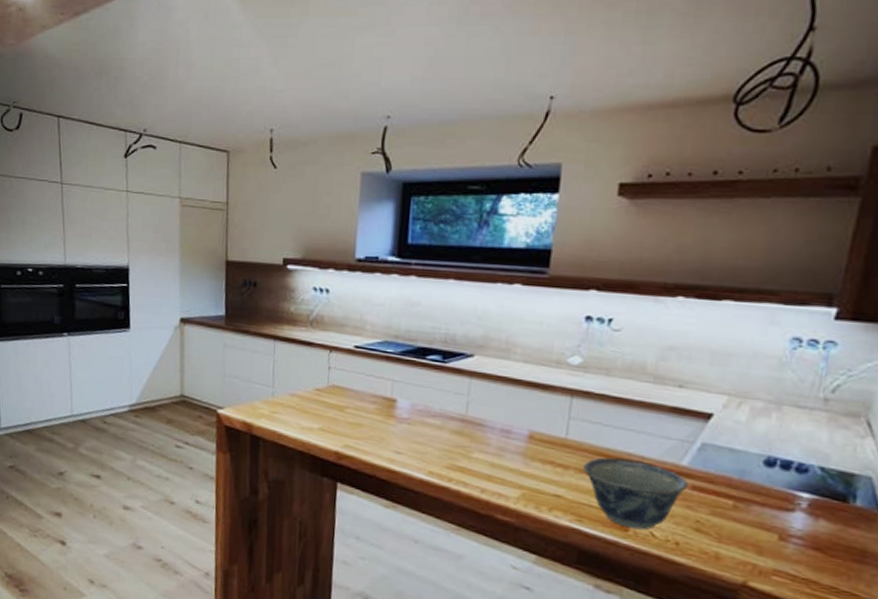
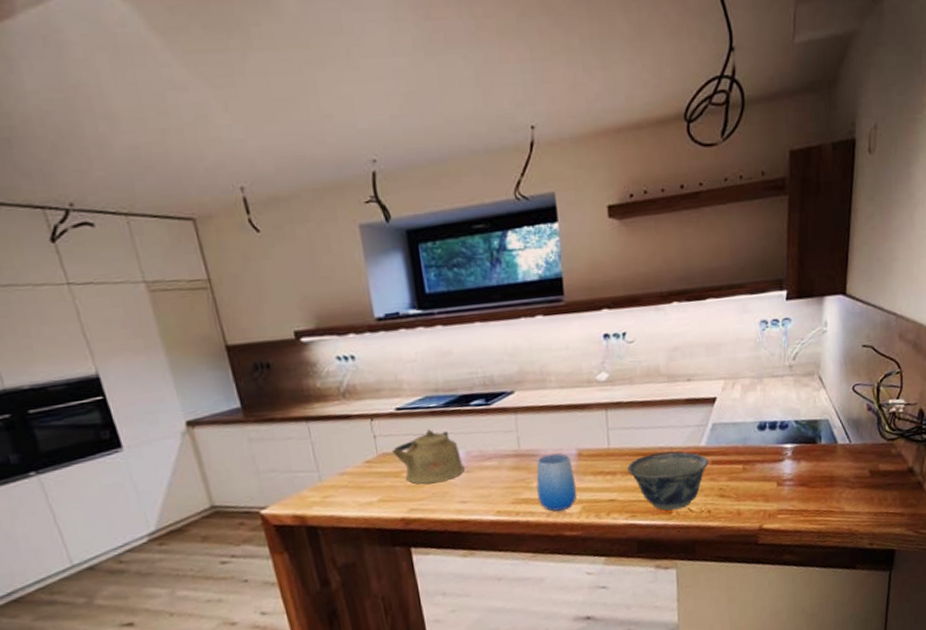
kettle: none [341,373,407,427] -> present [392,429,465,484]
cup: none [475,427,521,491] -> present [536,453,577,511]

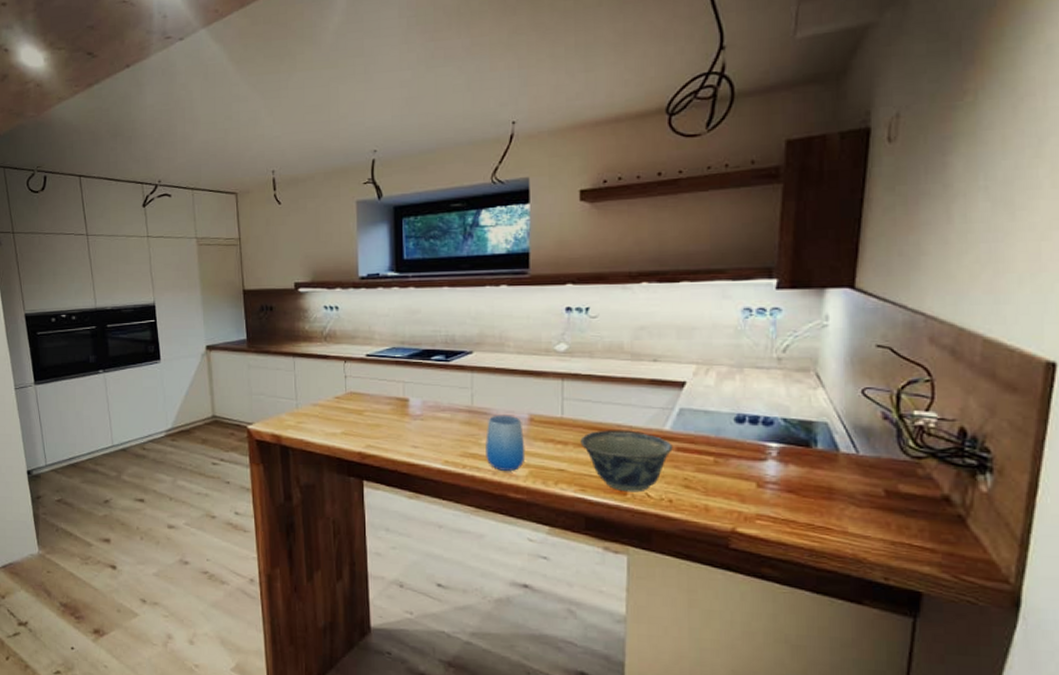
kettle: present [392,429,465,484] -> none [358,376,419,425]

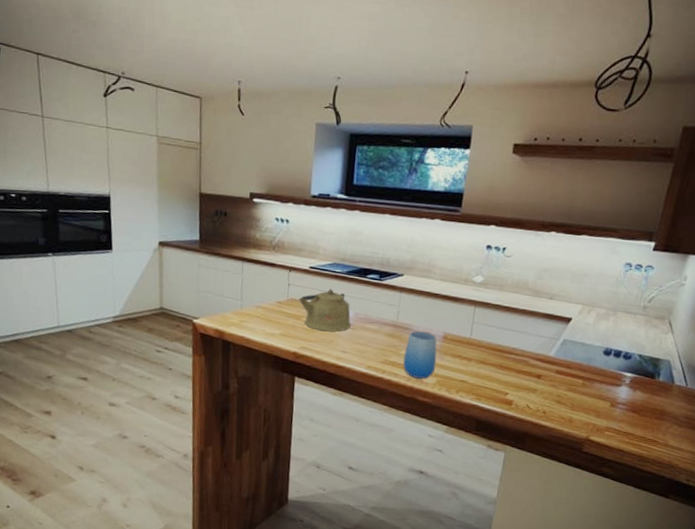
kettle: none [358,376,419,425] -> present [299,288,351,332]
bowl: present [580,429,673,493] -> none [482,351,553,404]

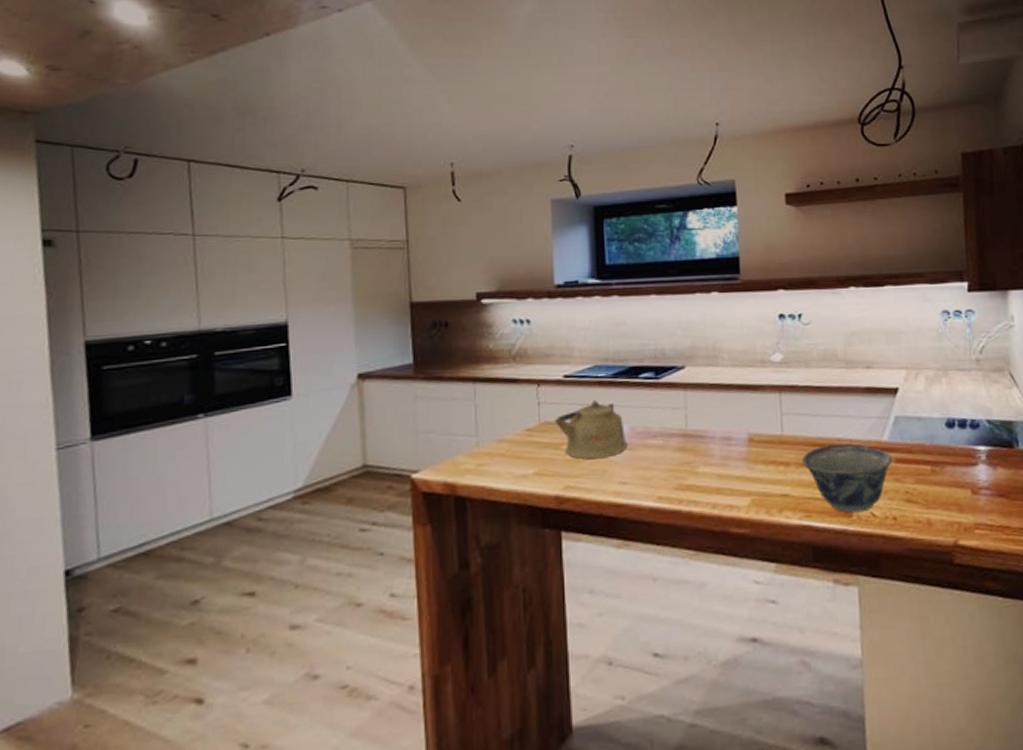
cup: present [403,331,437,379] -> none [702,436,747,503]
bowl: none [482,351,553,404] -> present [802,443,892,514]

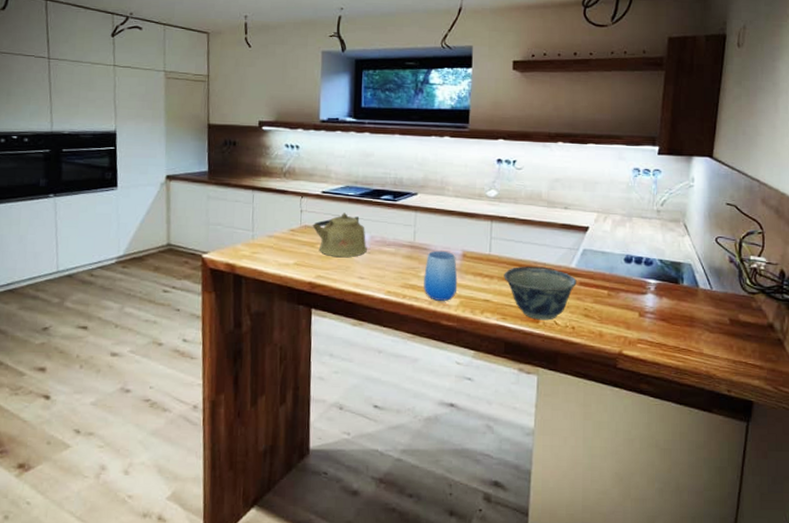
cup: none [702,436,747,503] -> present [424,250,458,301]

